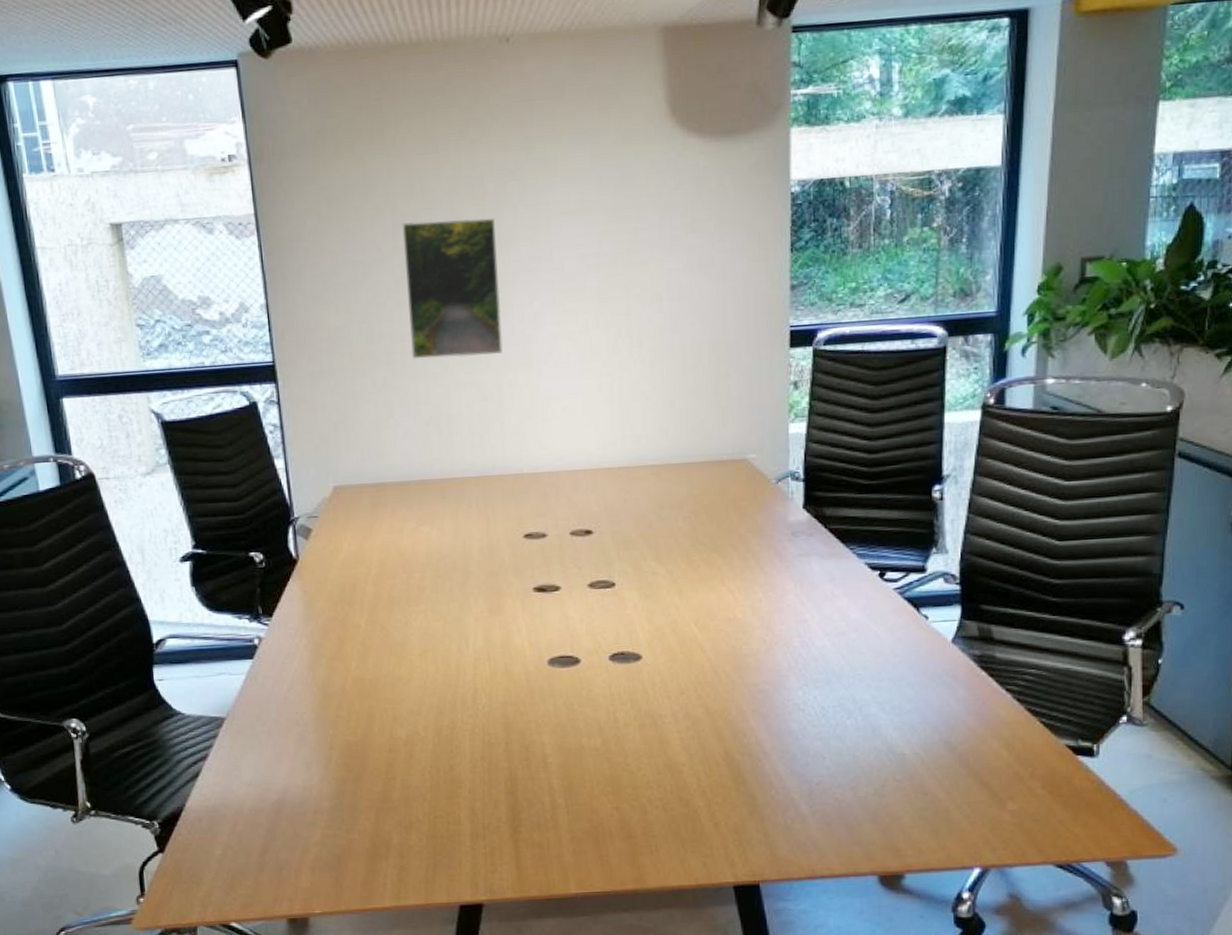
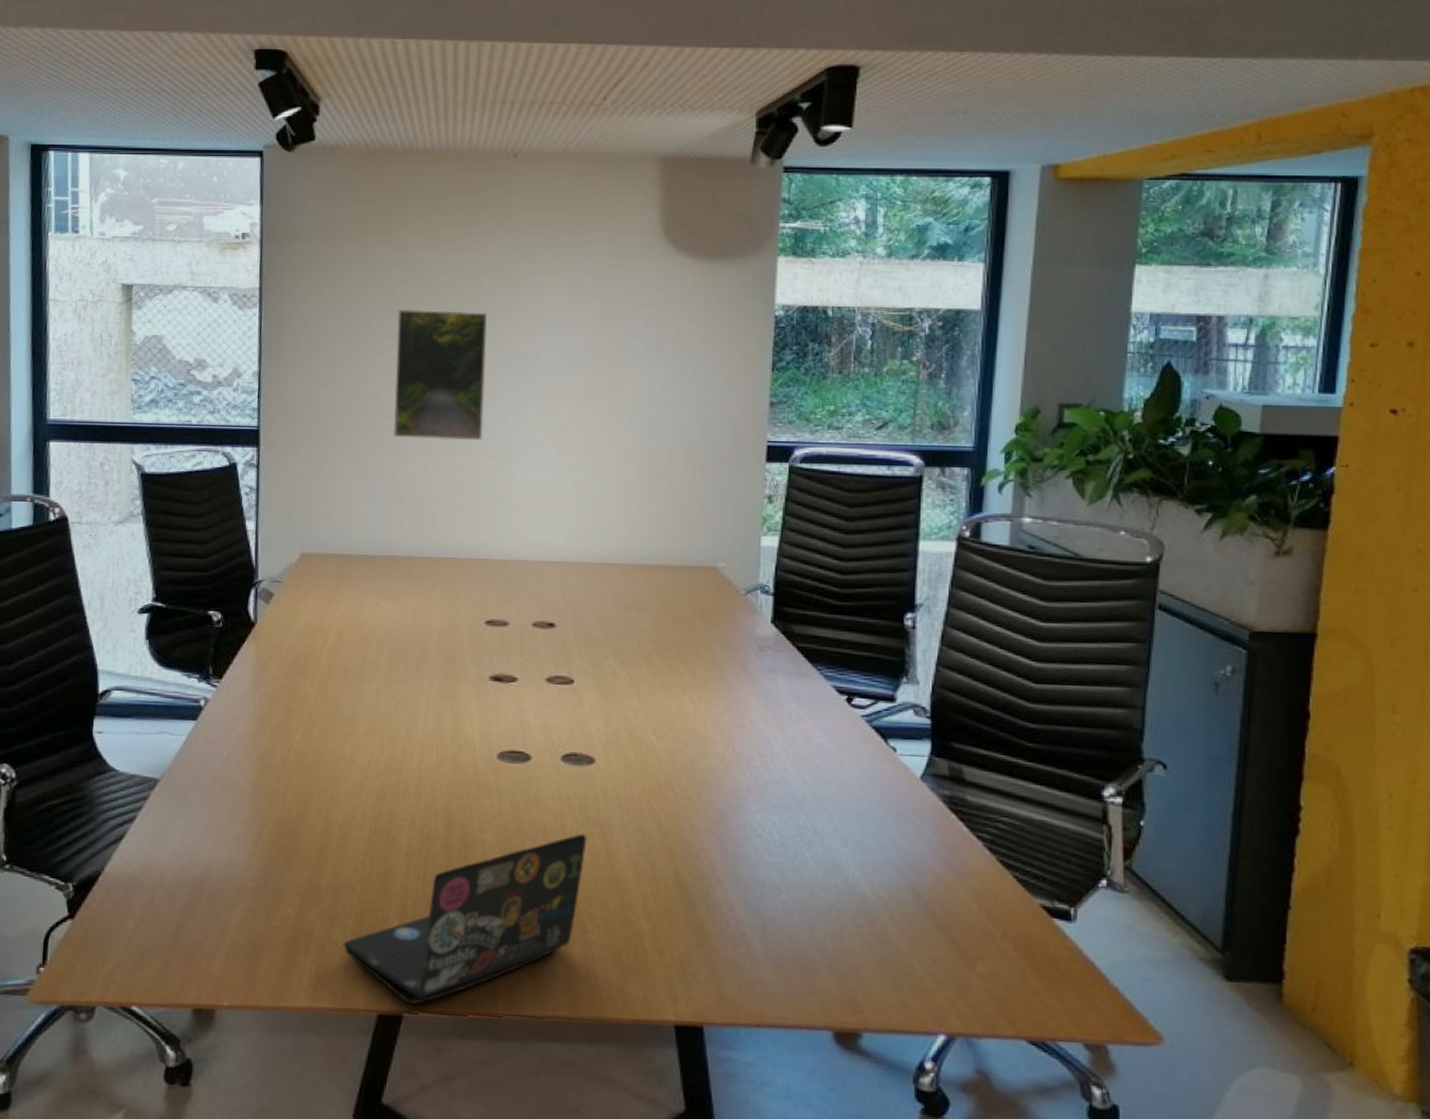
laptop: none [420,725,640,894] -> present [343,833,587,1005]

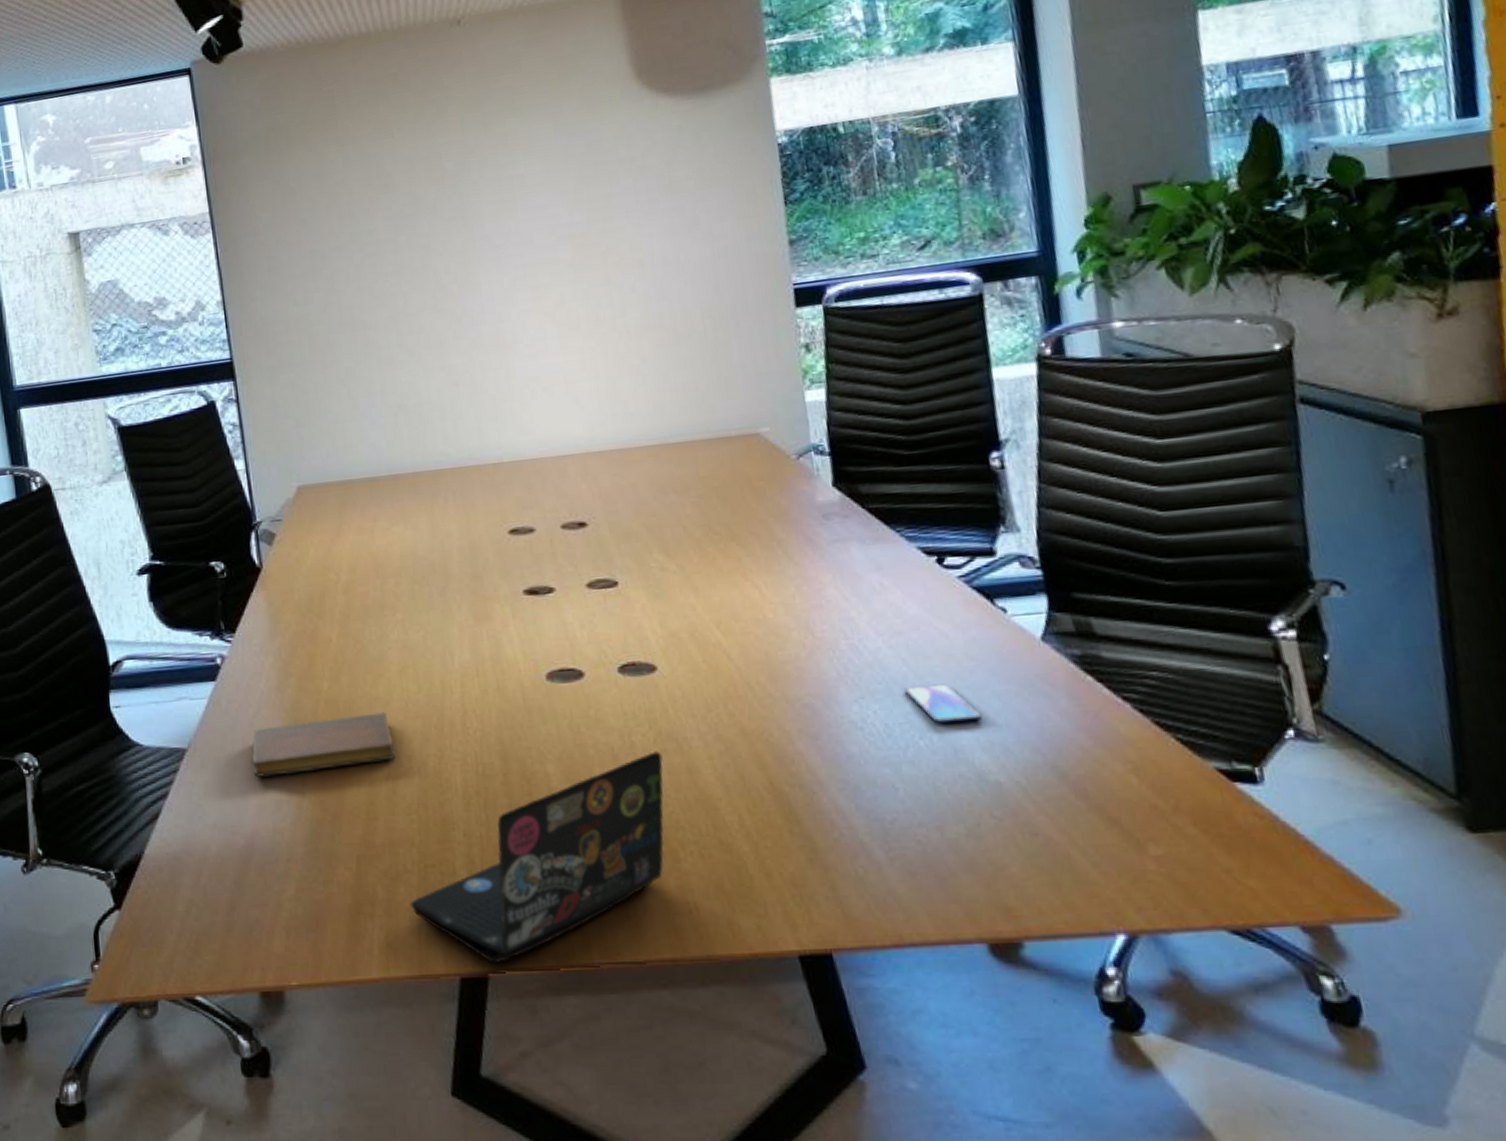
notebook: none [218,768,352,814] -> present [252,712,396,778]
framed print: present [392,308,487,440] -> none [359,196,473,347]
smartphone: none [802,805,862,841] -> present [905,684,983,723]

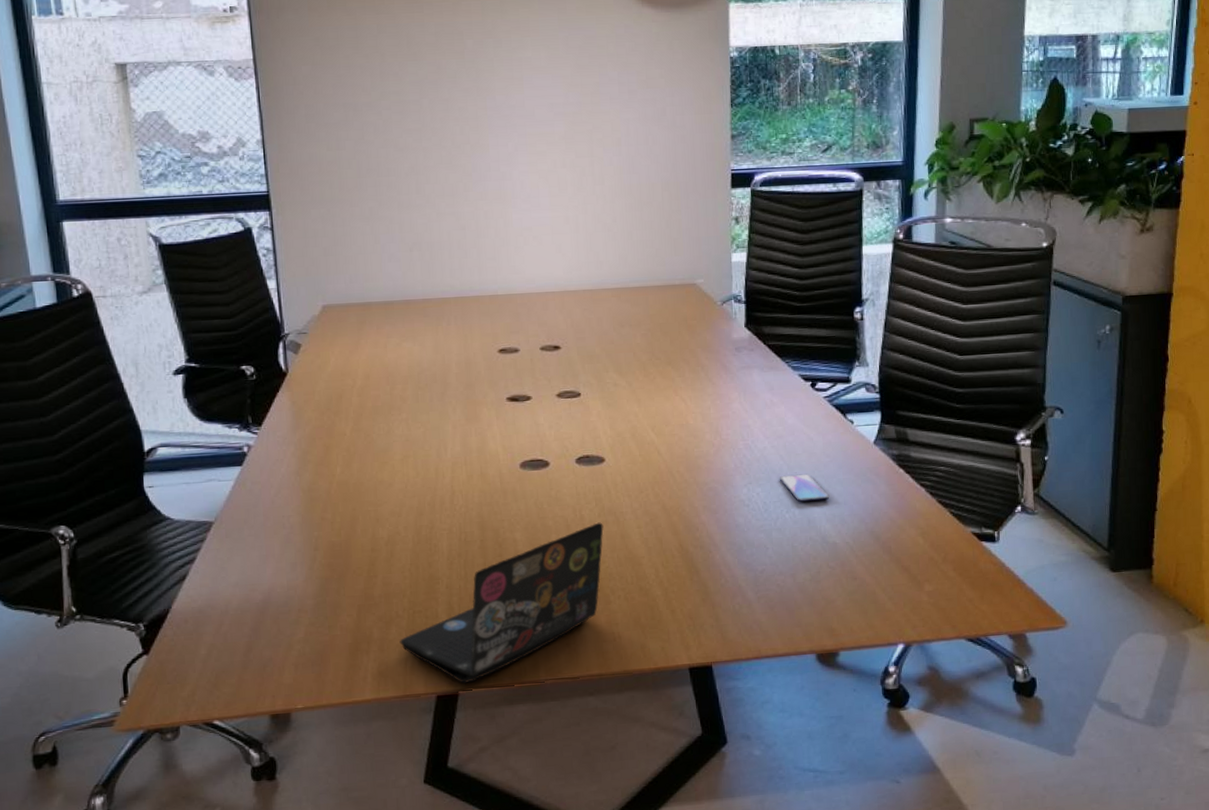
notebook: present [252,712,396,778] -> none [271,492,395,546]

